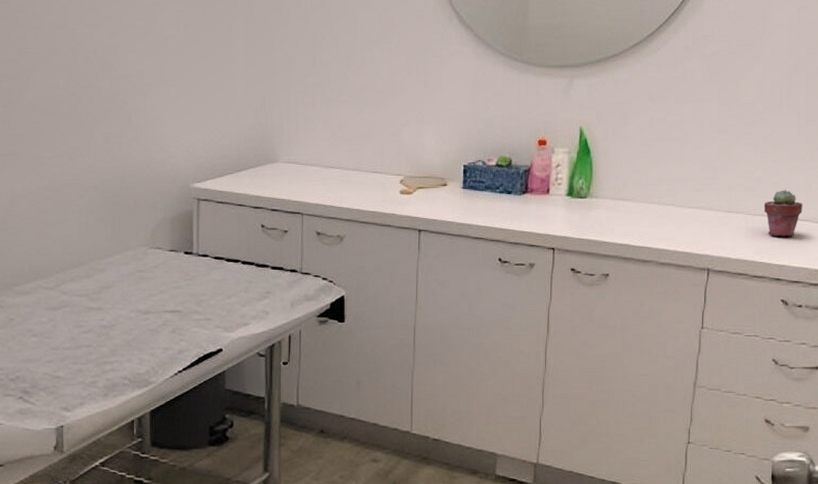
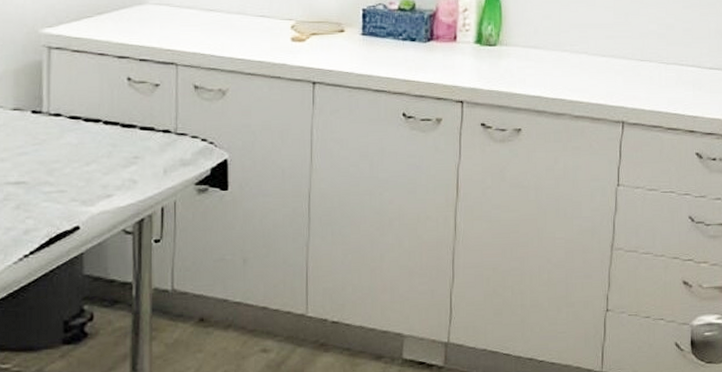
potted succulent: present [763,190,803,237] -> none [676,37,714,87]

